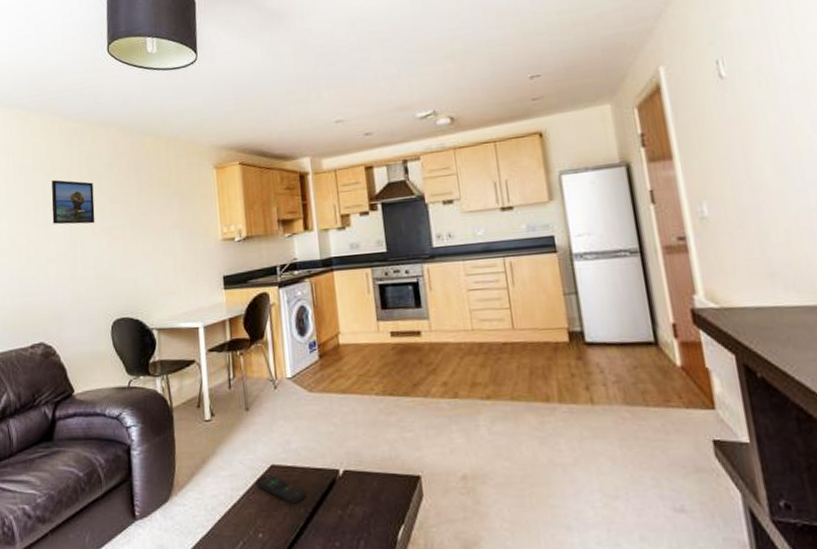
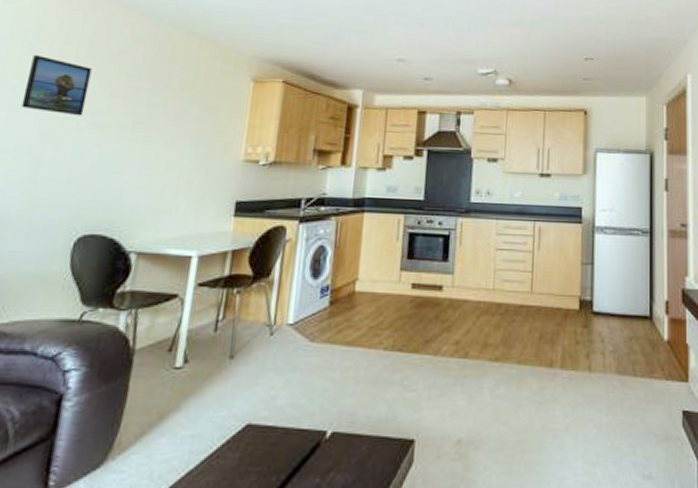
remote control: present [255,474,306,504] -> none [222,435,283,471]

